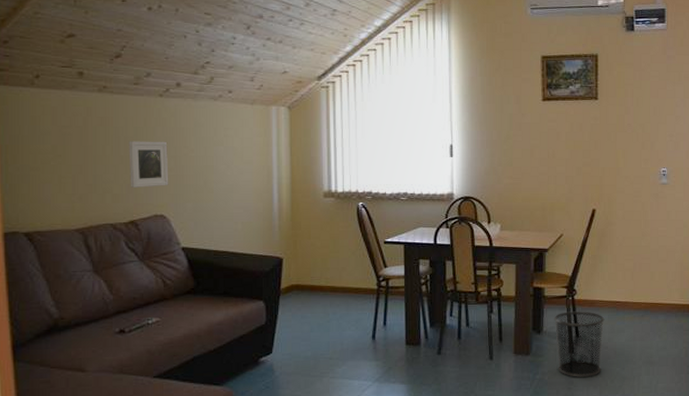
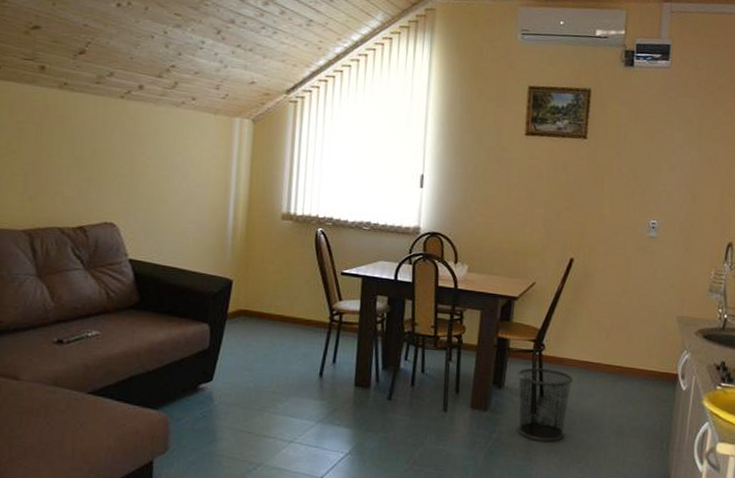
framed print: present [128,141,169,188] -> none [82,142,124,193]

